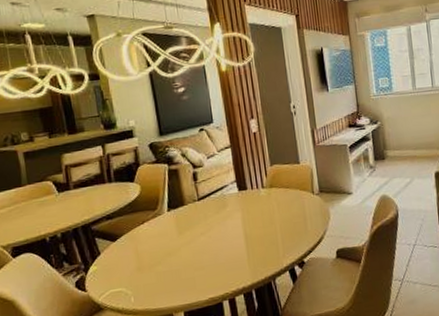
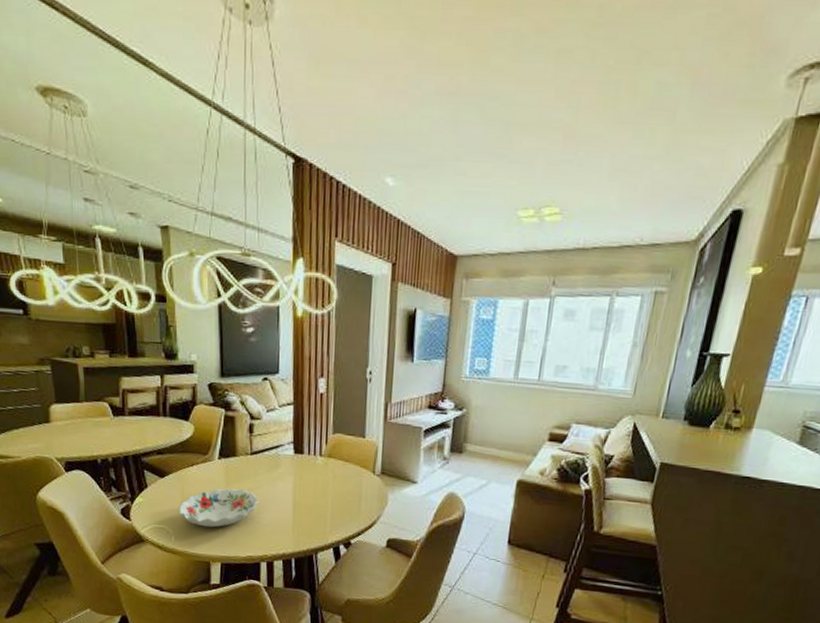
decorative bowl: none [134,234,212,281] -> present [179,487,259,528]

